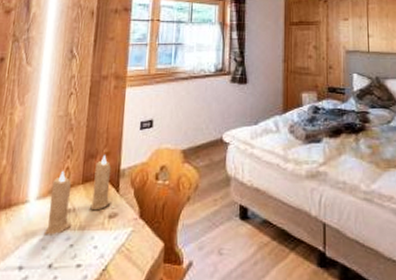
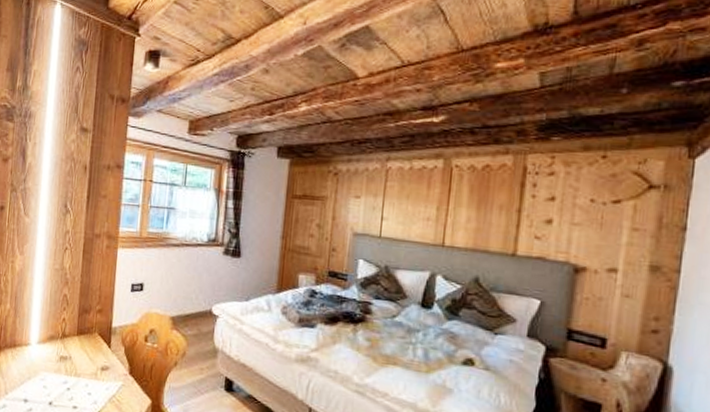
candle: present [43,154,112,235] -> none [44,311,104,378]

